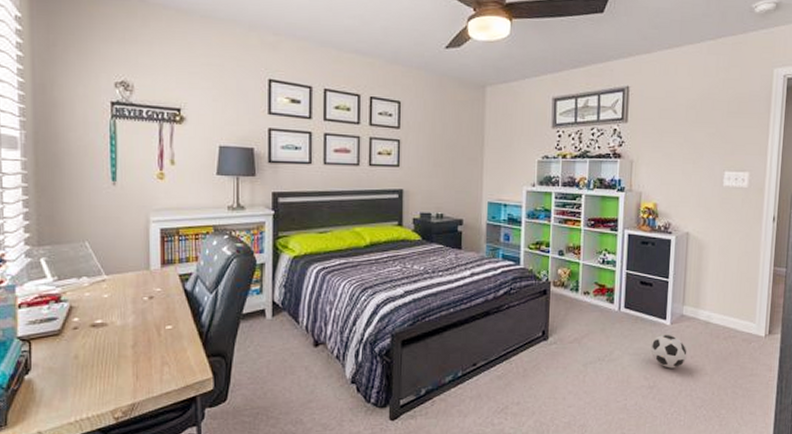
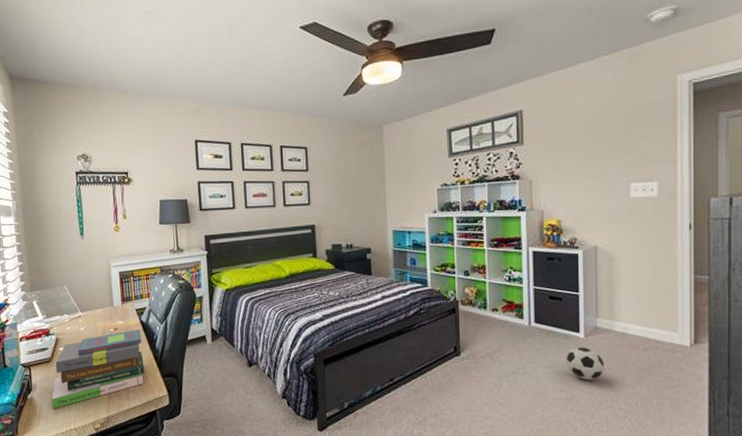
books: none [58,299,185,393] -> present [51,329,145,408]

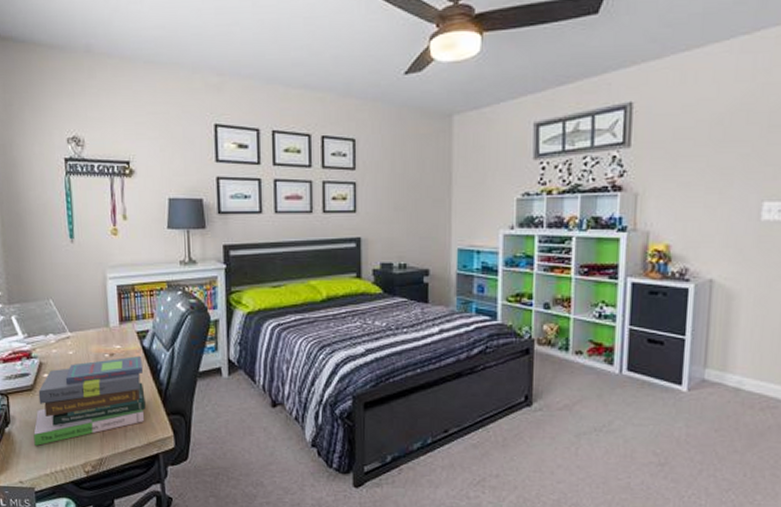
soccer ball: present [565,346,605,380] -> none [661,402,710,443]

